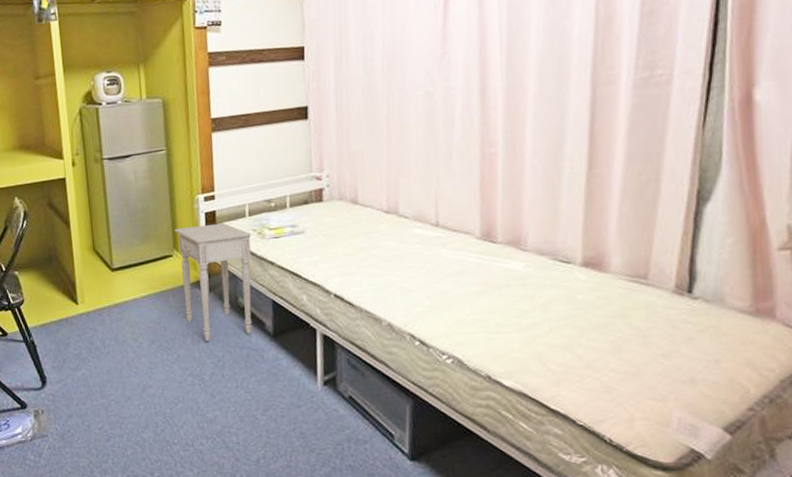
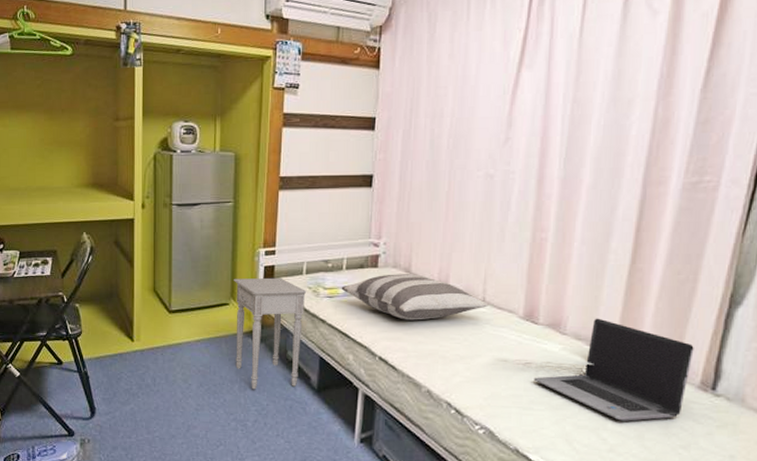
pillow: none [287,204,443,254] -> present [341,274,489,321]
laptop computer: none [498,230,665,335] -> present [533,318,694,421]

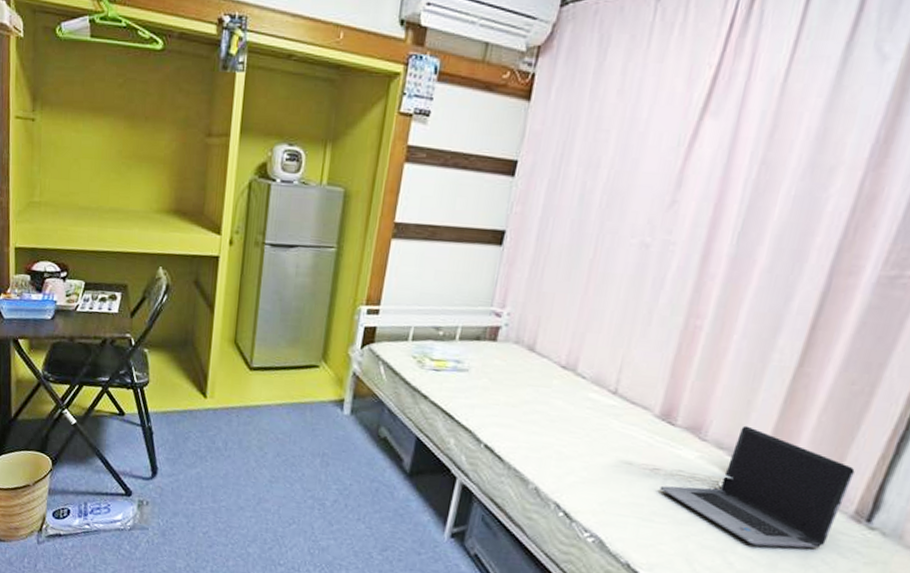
nightstand: present [234,277,307,390] -> none [319,337,411,468]
pillow: present [341,274,489,321] -> none [450,350,621,408]

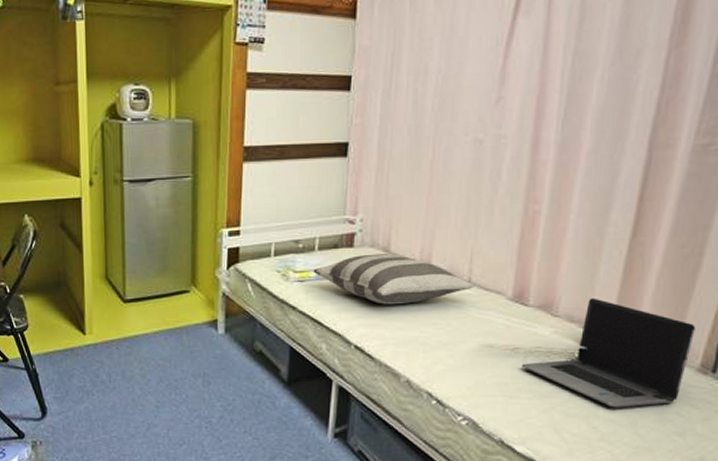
pillow: none [450,350,621,408] -> present [313,254,475,305]

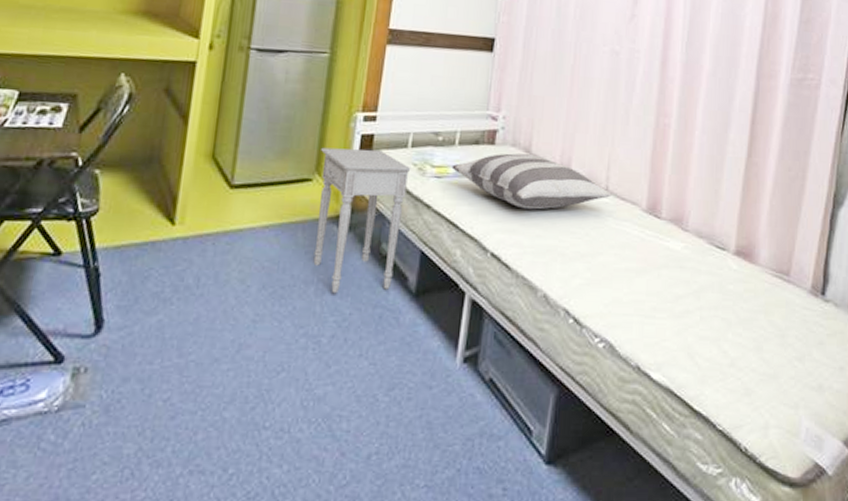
nightstand: none [194,261,275,384] -> present [313,147,411,294]
laptop computer: present [521,298,696,408] -> none [656,214,805,331]

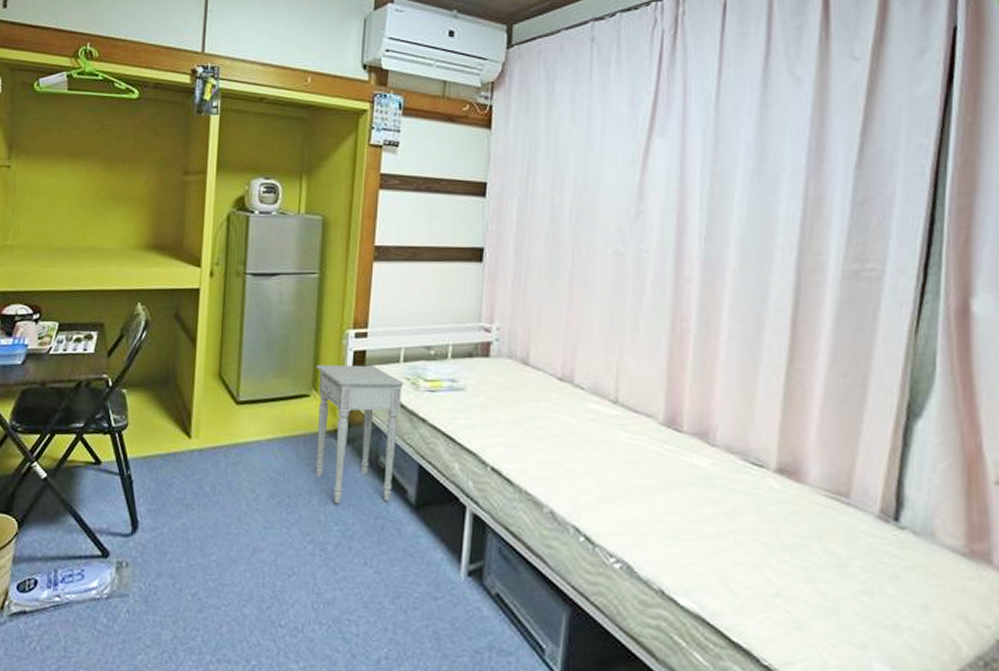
pillow: present [451,153,612,210] -> none [445,365,622,423]

